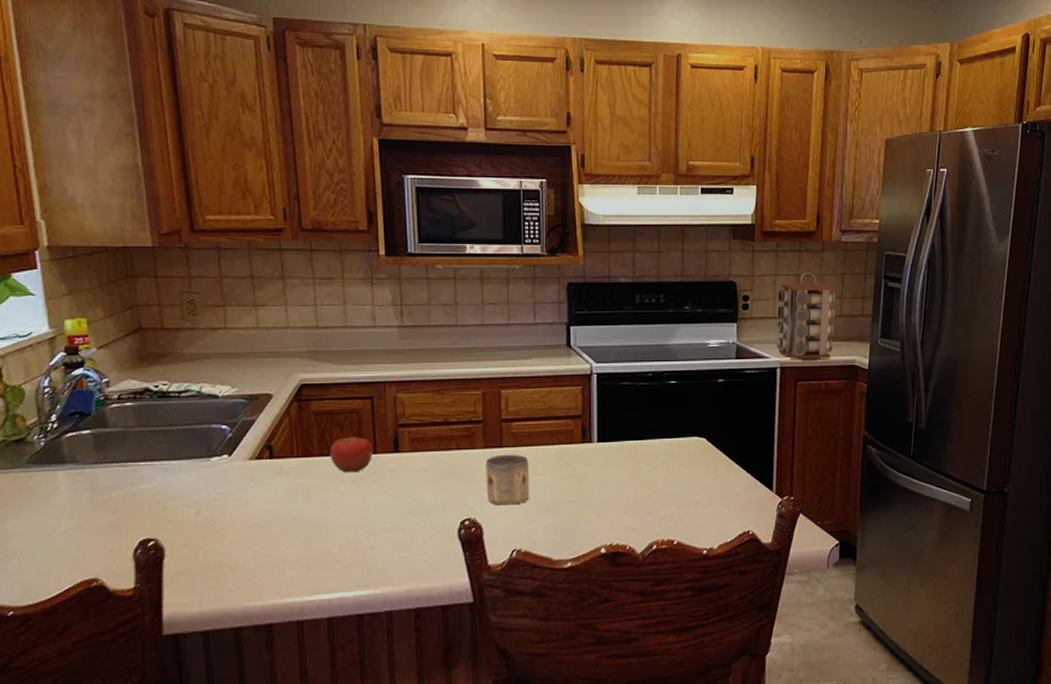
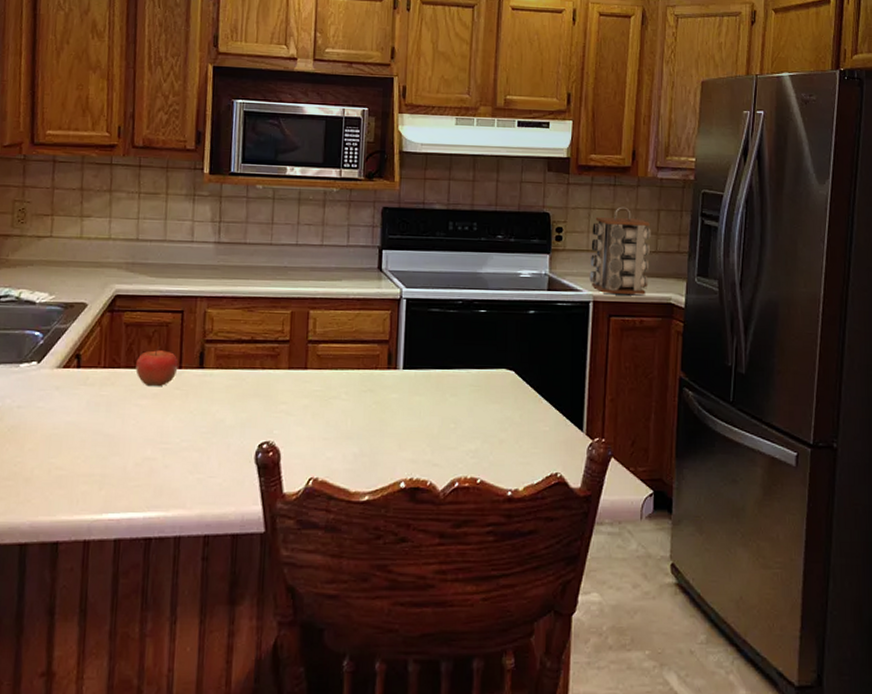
mug: present [485,454,530,505] -> none [287,376,333,430]

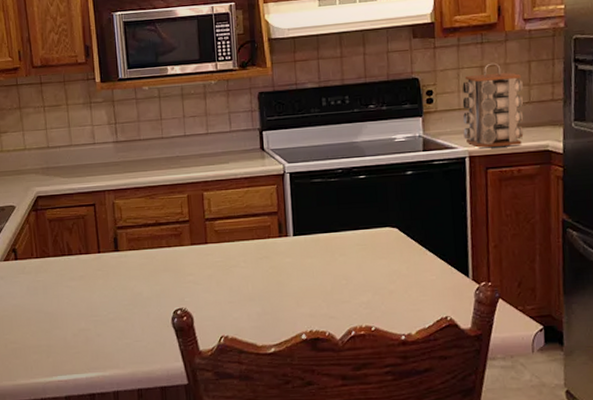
fruit: present [135,346,179,387] -> none [62,236,97,270]

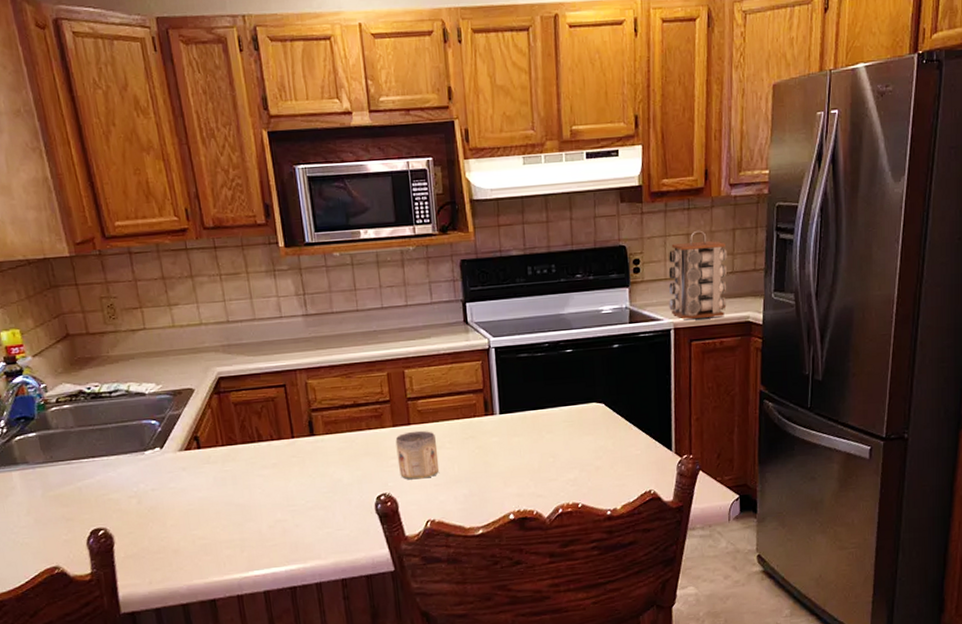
mug: none [193,249,234,296] -> present [395,430,439,480]

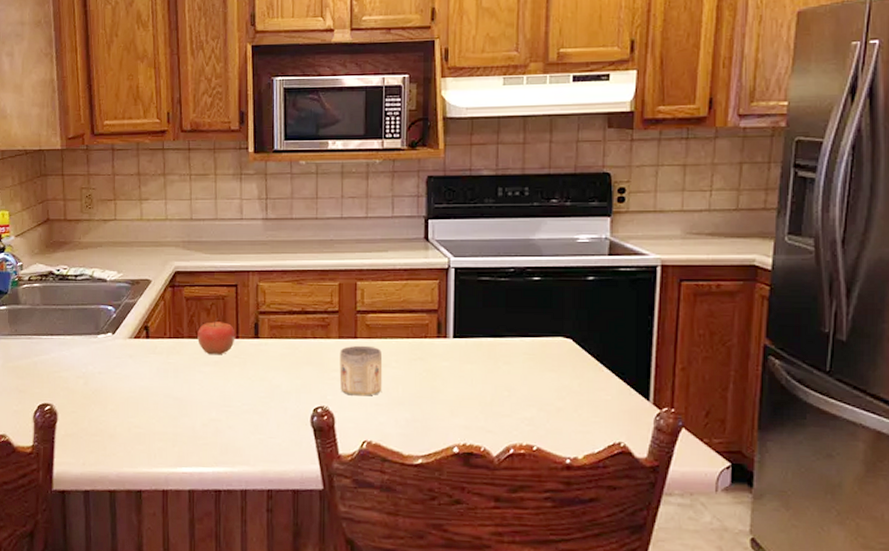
fruit: none [251,420,291,458] -> present [197,318,235,355]
spice rack: present [668,230,727,320] -> none [657,161,731,258]

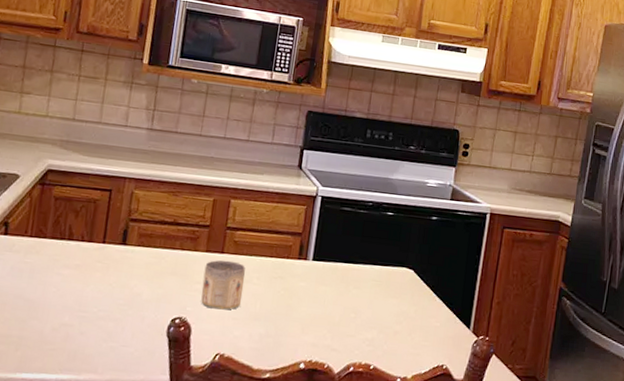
fruit: present [197,318,235,355] -> none [60,221,103,259]

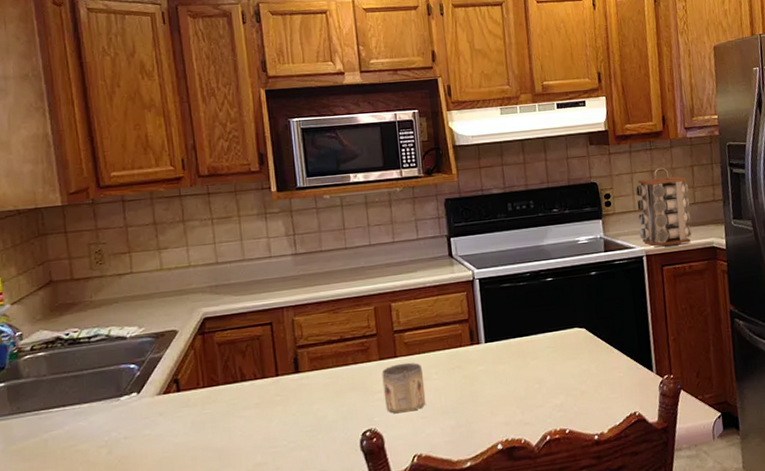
spice rack: none [489,130,548,211] -> present [636,167,692,247]

